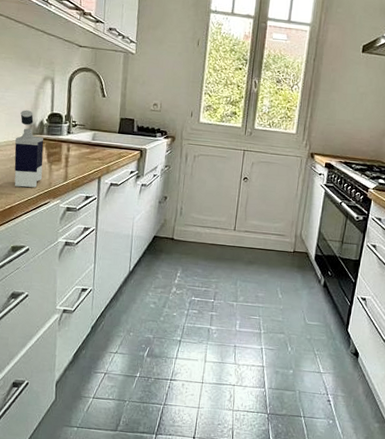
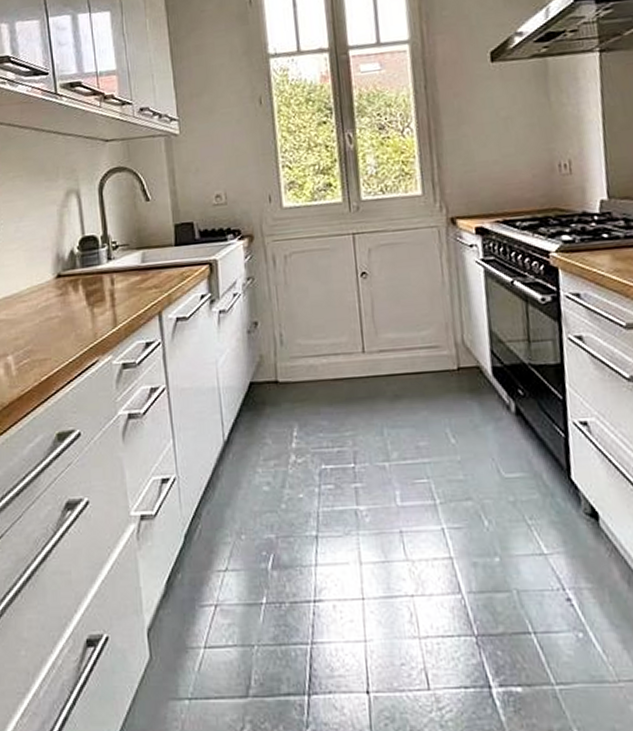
perfume bottle: present [14,110,44,188] -> none [41,239,84,348]

